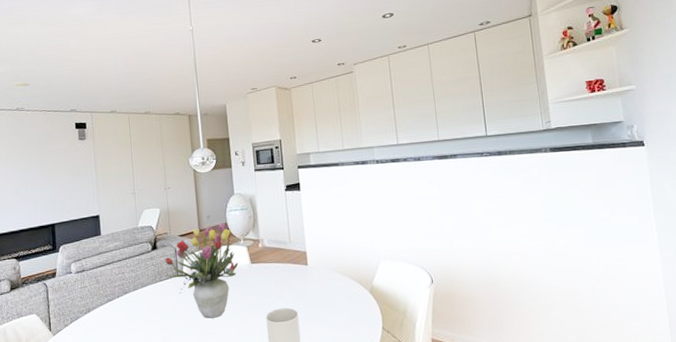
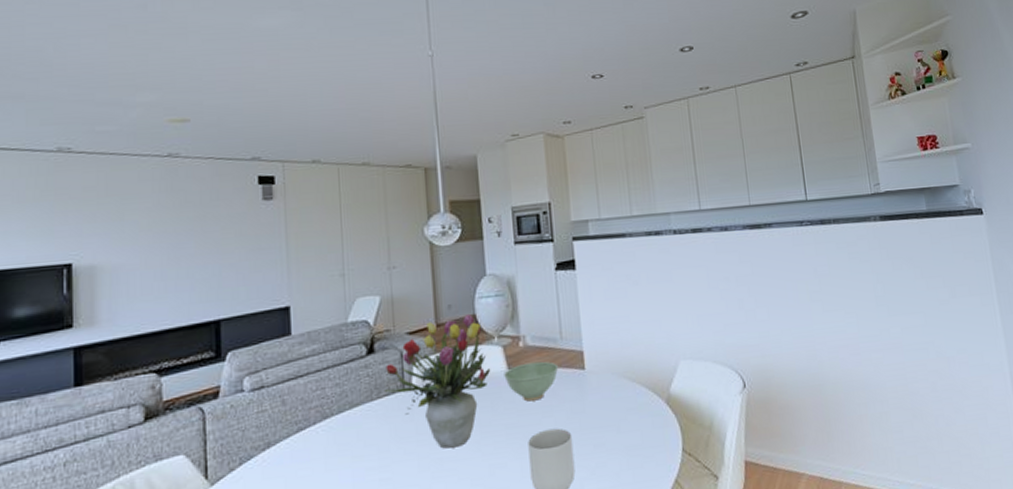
bowl: none [248,258,288,288] -> present [504,361,559,402]

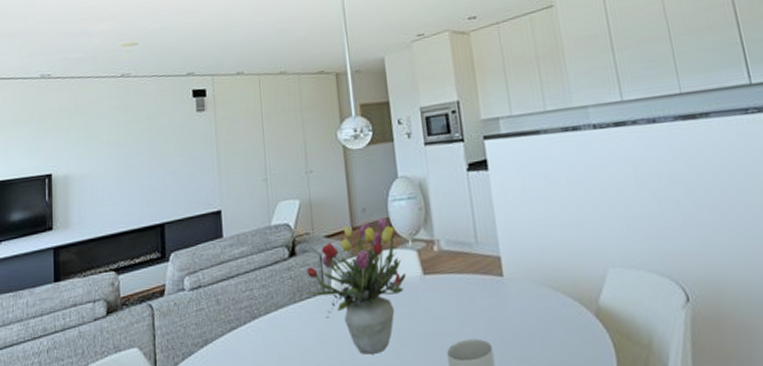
bowl: present [504,361,559,402] -> none [419,266,476,309]

